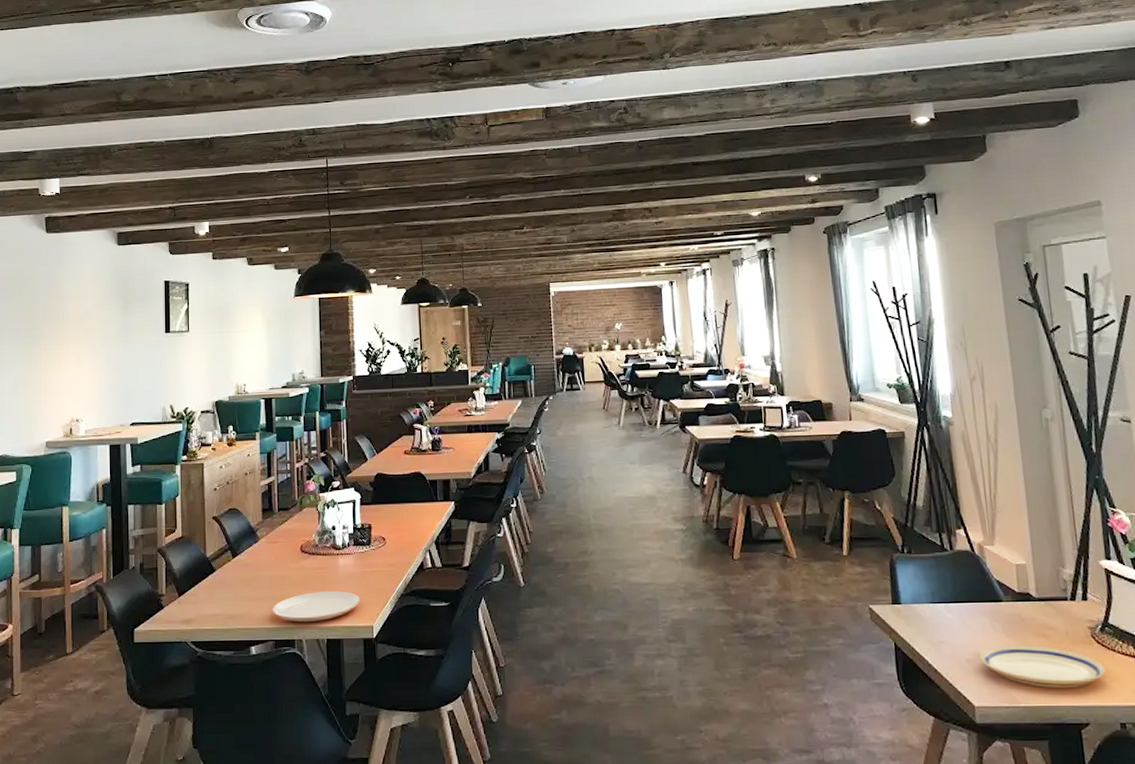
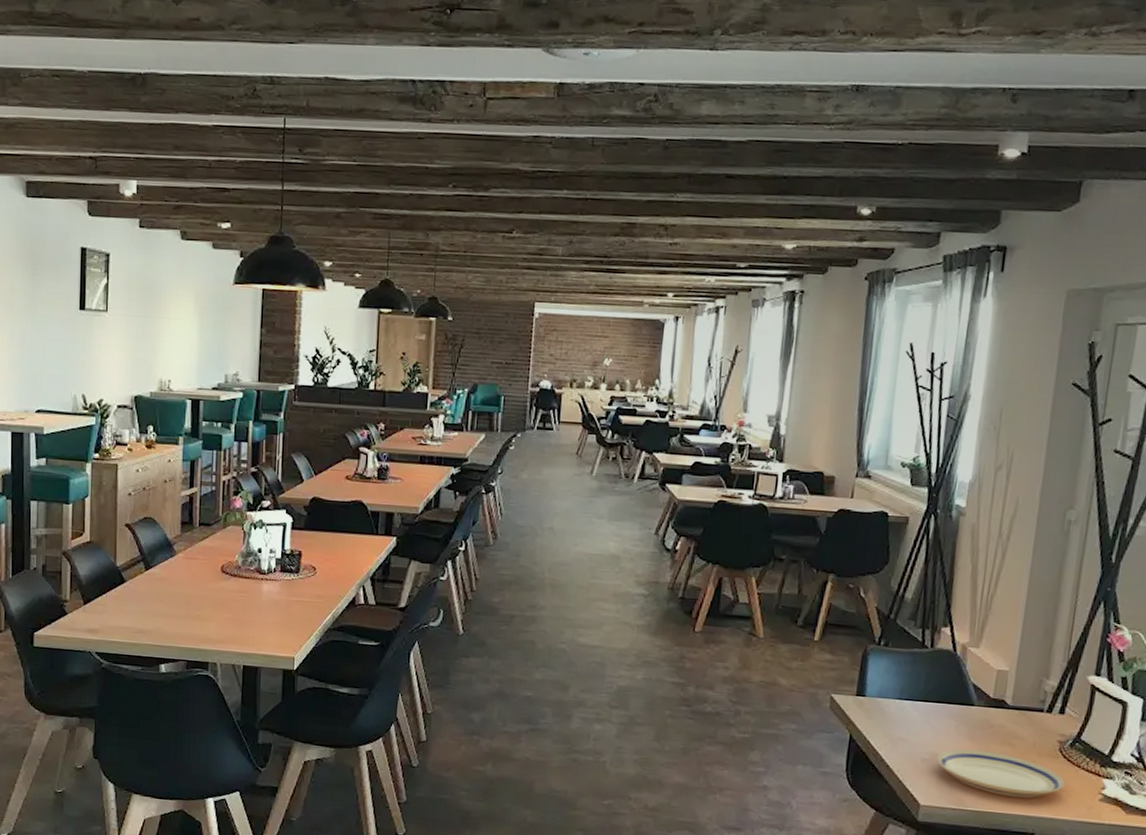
plate: present [272,590,360,623] -> none [185,615,283,647]

